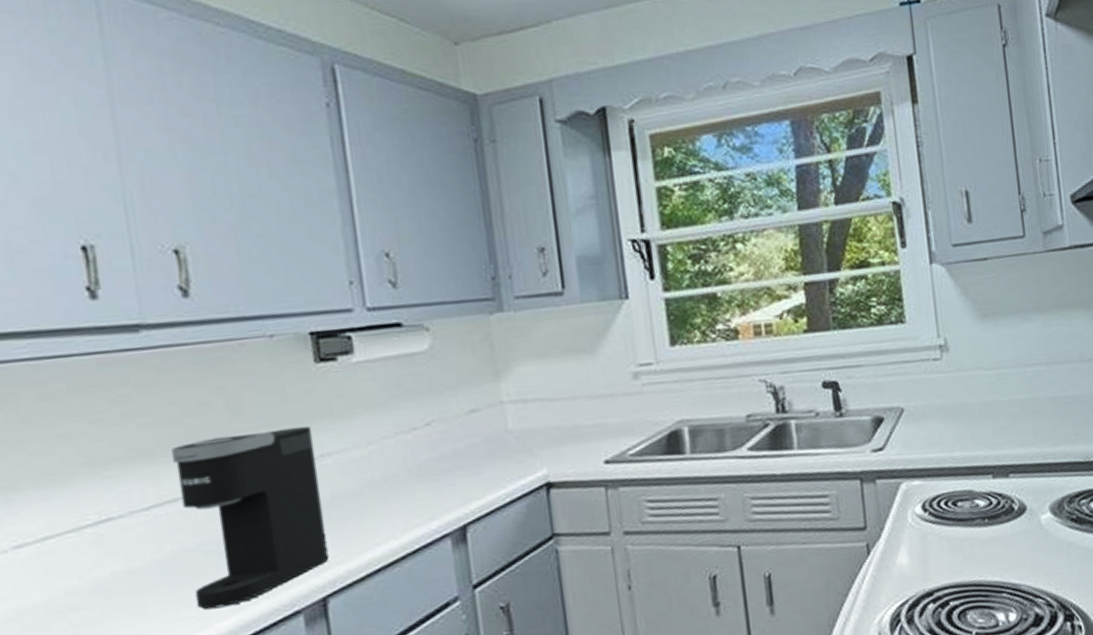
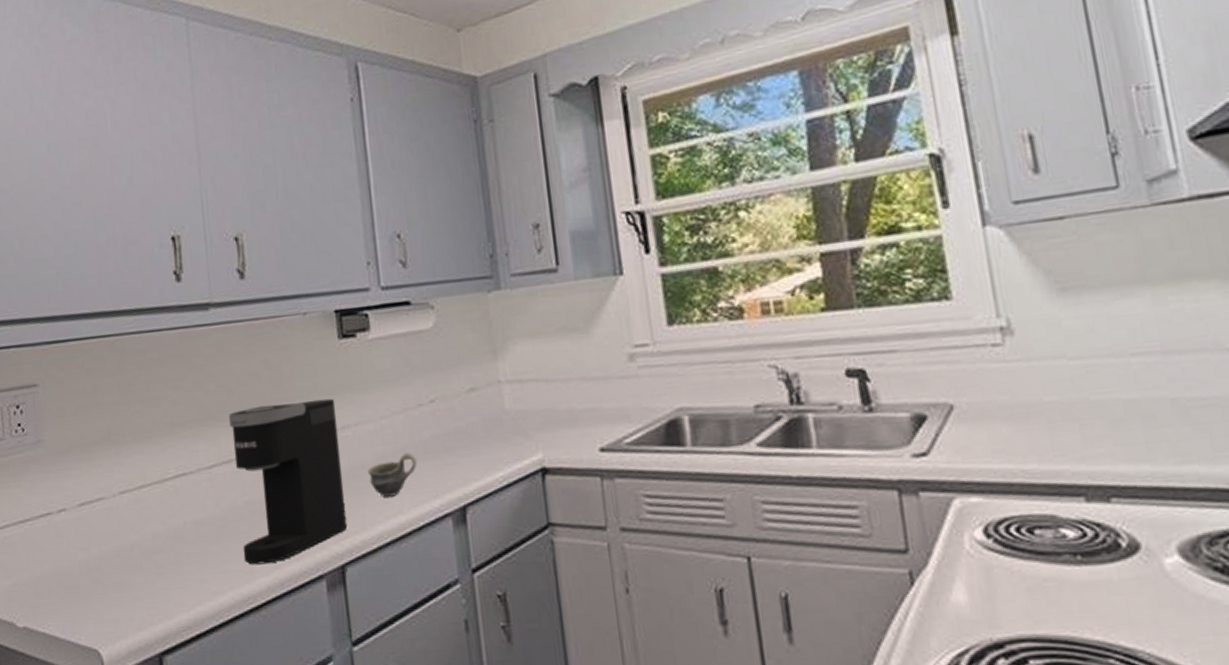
cup: none [352,477,412,524] -> present [367,453,418,497]

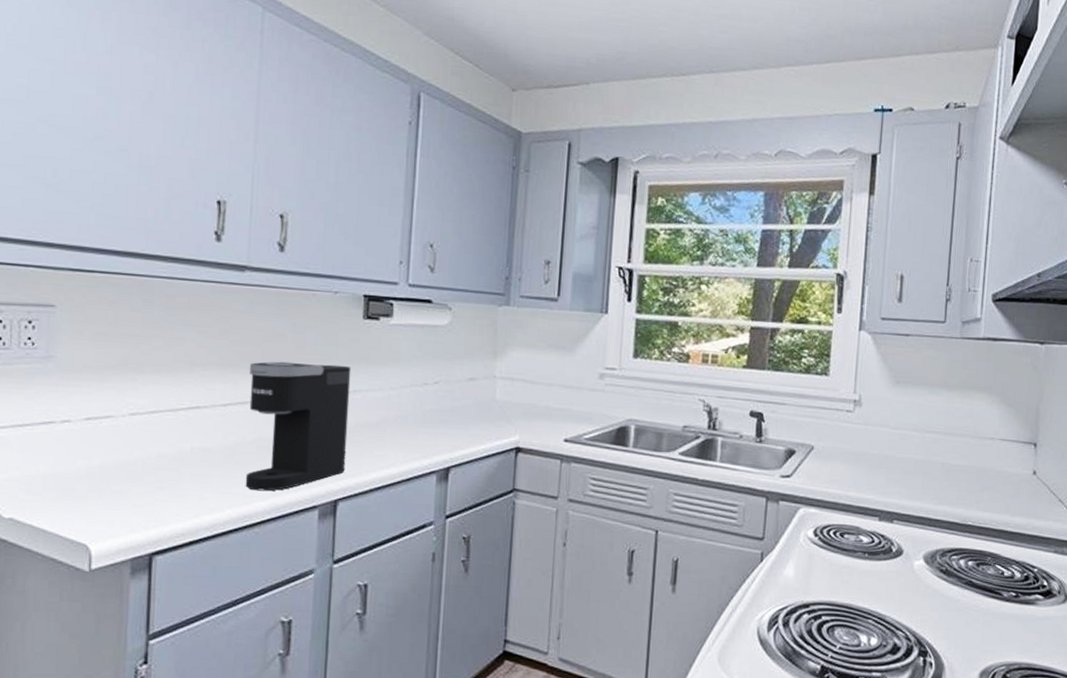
cup: present [367,453,418,497] -> none [370,420,415,452]

